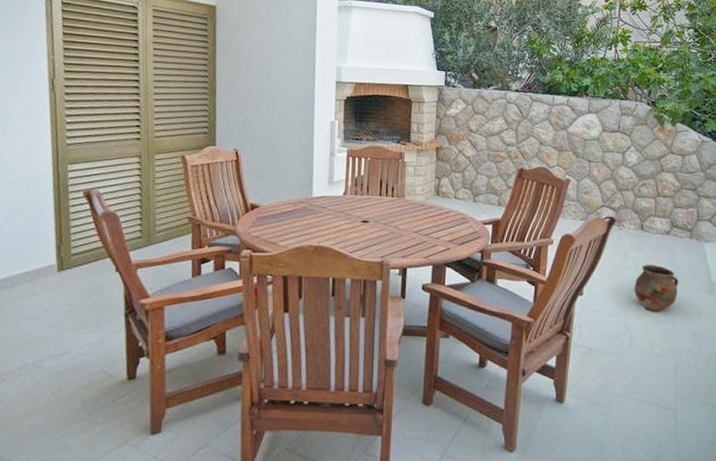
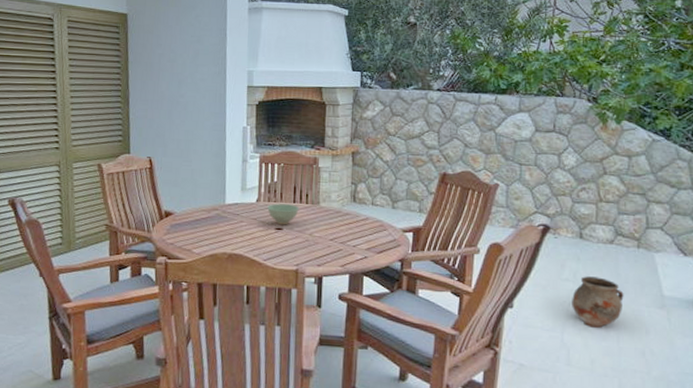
bowl: none [354,197,385,218] -> present [267,204,299,225]

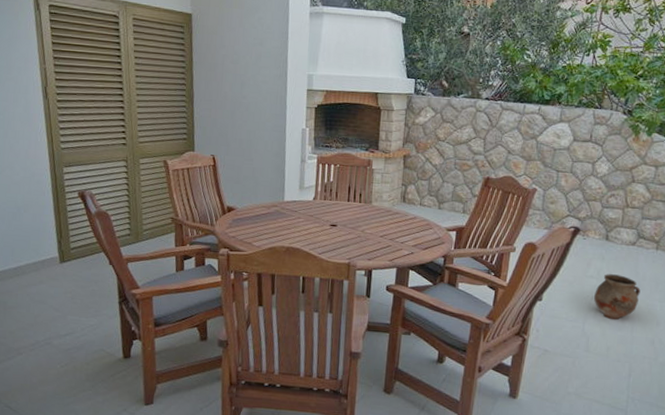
bowl: present [267,204,299,225] -> none [323,202,353,222]

